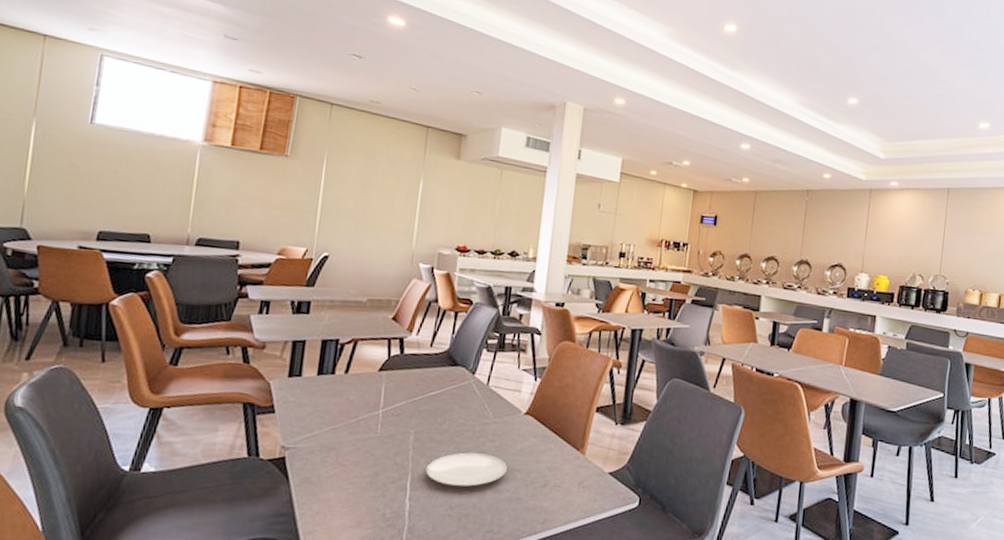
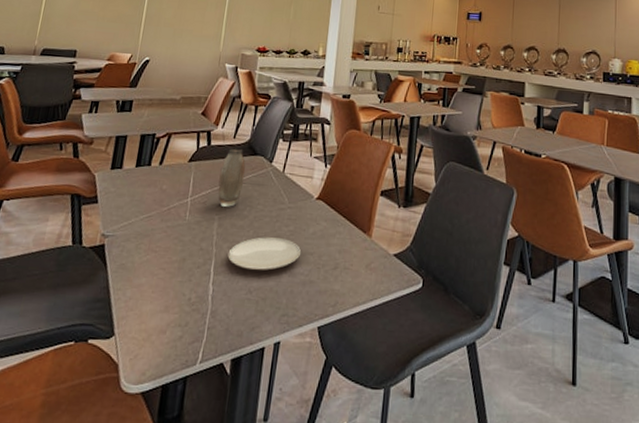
vase: none [413,358,445,421] -> present [218,149,246,207]

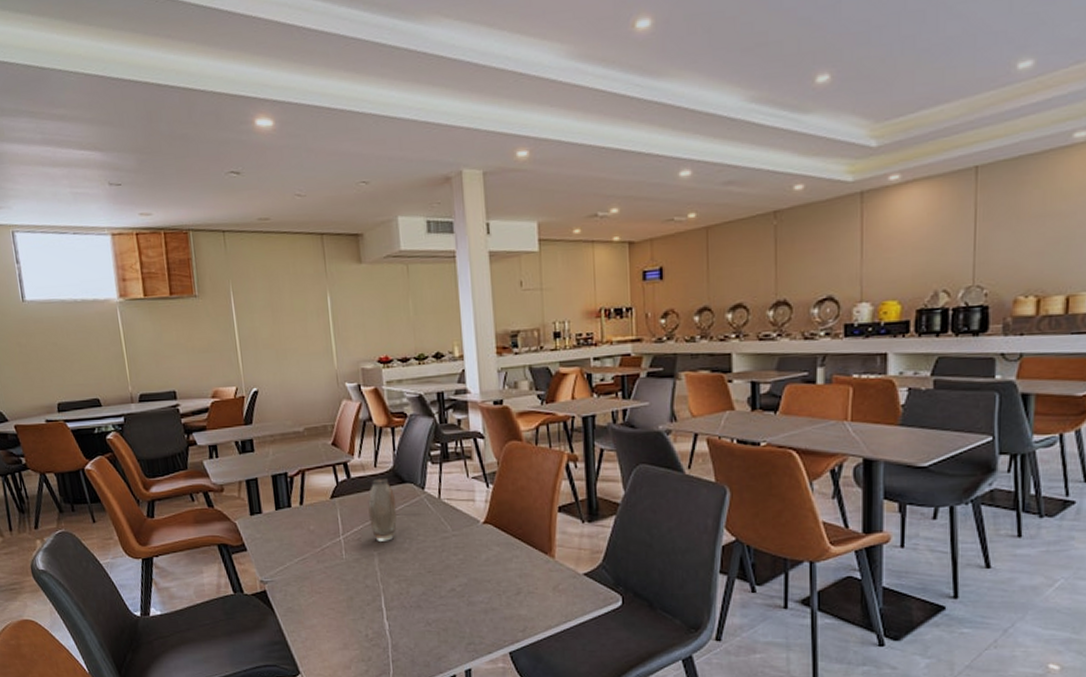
plate: present [227,237,302,271] -> none [396,568,477,603]

